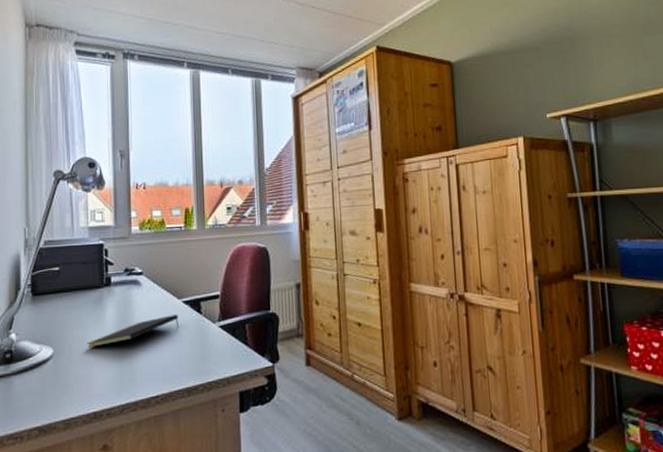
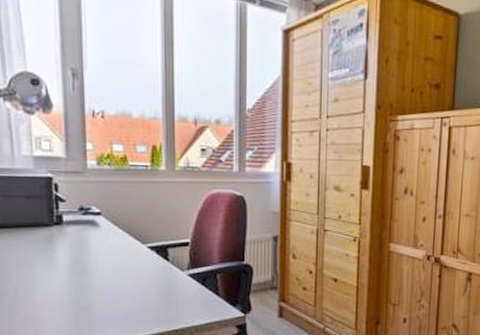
notepad: present [87,315,179,349] -> none [35,260,143,291]

